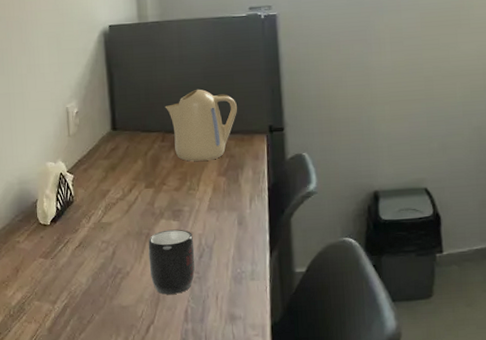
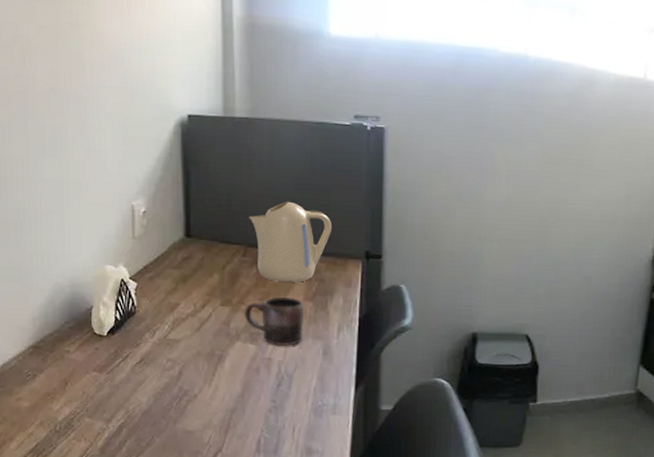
mug: present [148,229,195,295] -> none [220,353,272,422]
mug: none [166,174,219,220] -> present [245,296,305,346]

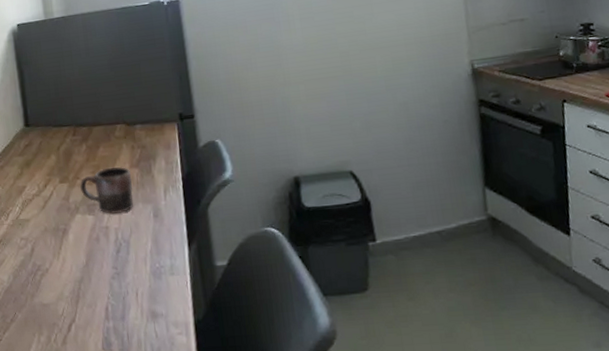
kettle: present [249,201,333,282] -> none [74,80,146,154]

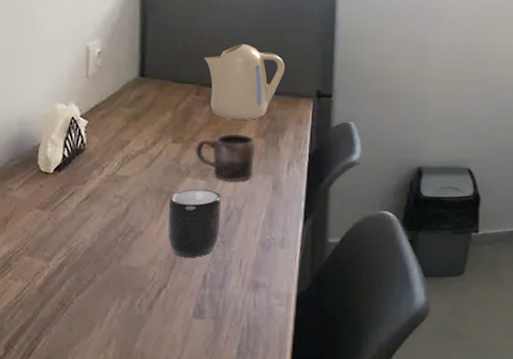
mug: none [65,224,113,292] -> present [167,189,222,257]
kettle: none [74,80,146,154] -> present [204,43,286,120]

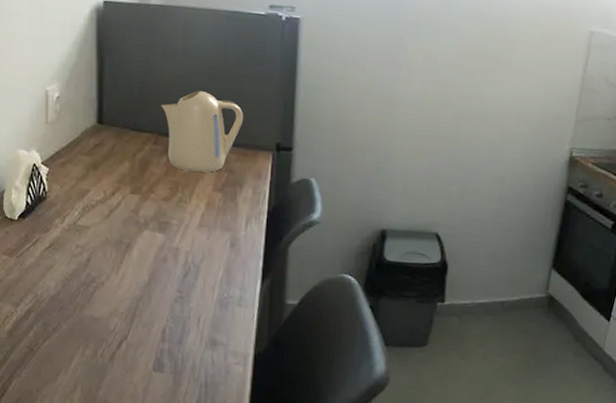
mug: present [167,189,222,257] -> none [127,242,180,311]
mug: present [195,133,256,181] -> none [154,186,214,237]

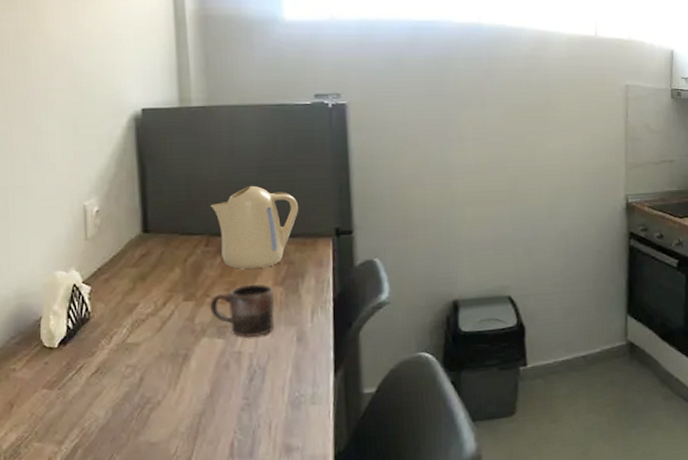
mug: none [154,186,214,237] -> present [210,283,275,337]

